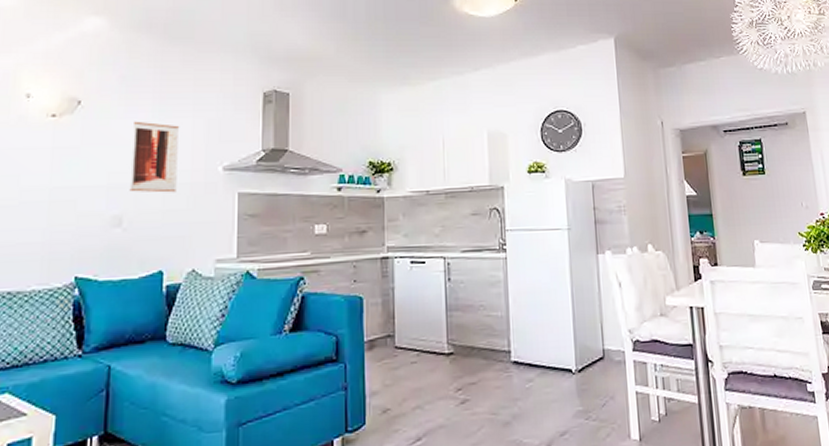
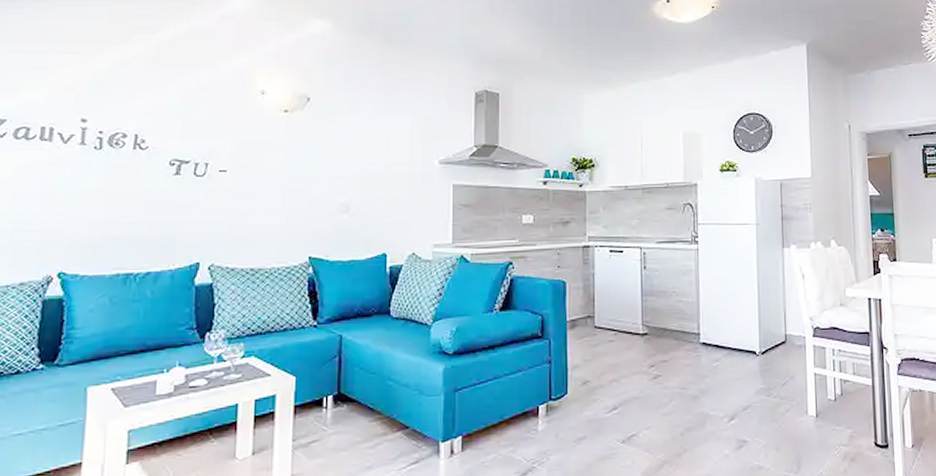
wall art: present [129,121,180,193] -> none [355,117,400,183]

